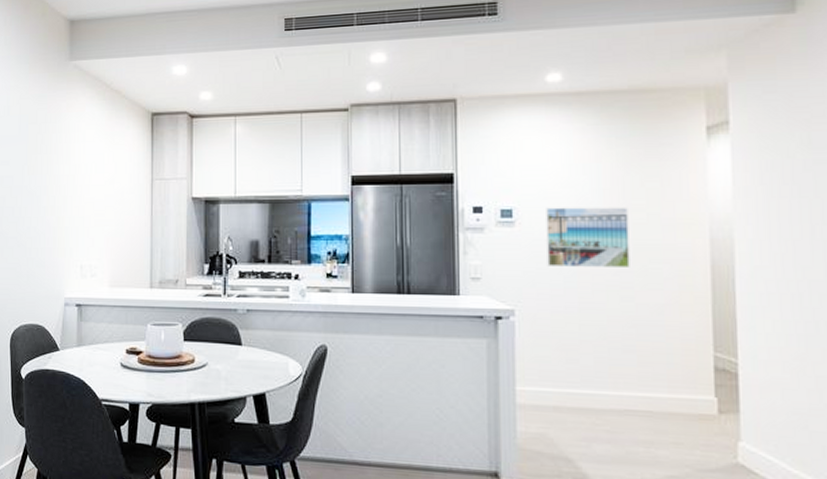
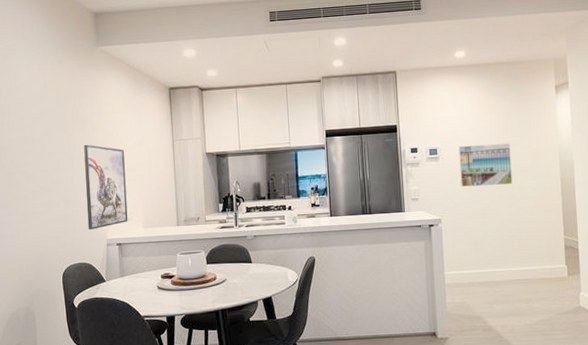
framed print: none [44,179,92,284] -> present [84,144,128,230]

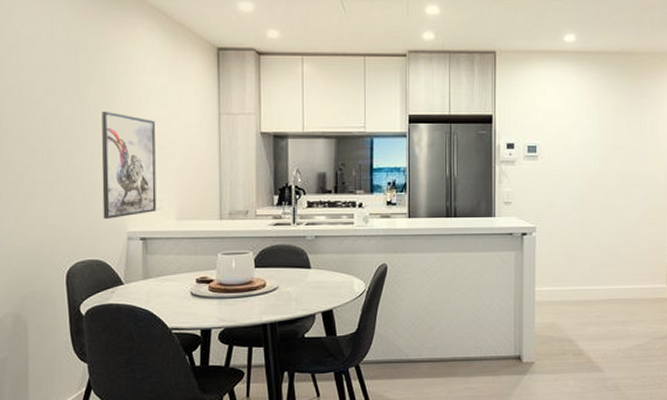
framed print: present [458,143,513,187] -> none [559,144,618,193]

